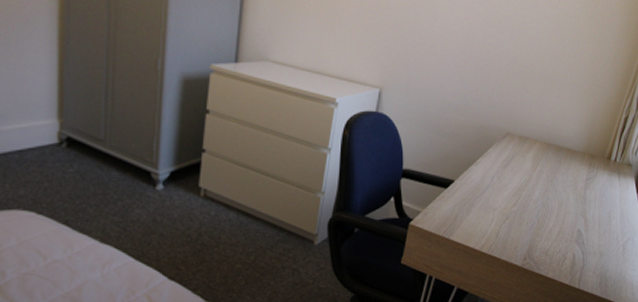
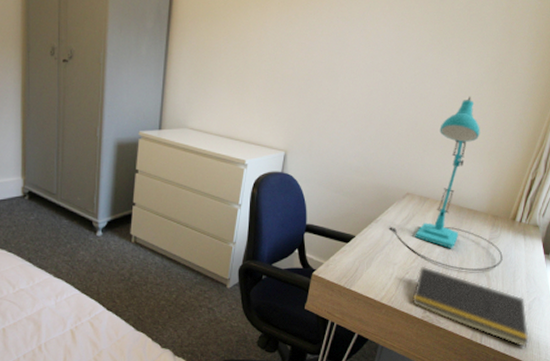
desk lamp: none [488,32,599,213] -> present [388,96,503,271]
notepad: none [512,210,623,290] -> present [412,266,529,348]

